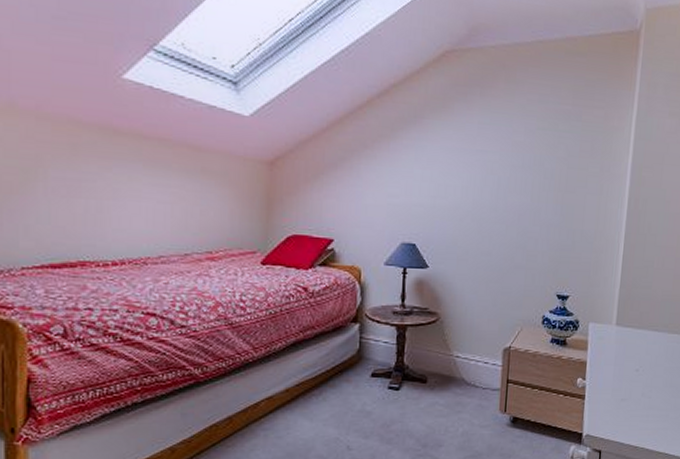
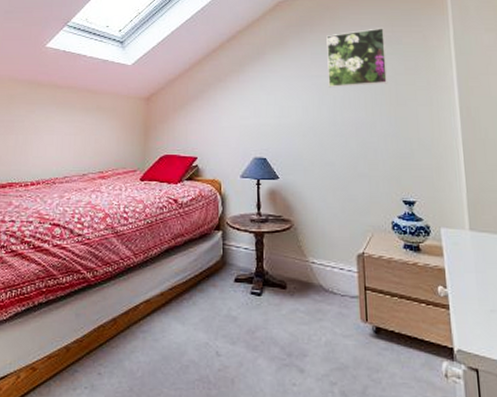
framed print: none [494,98,565,167] -> present [326,28,388,88]

